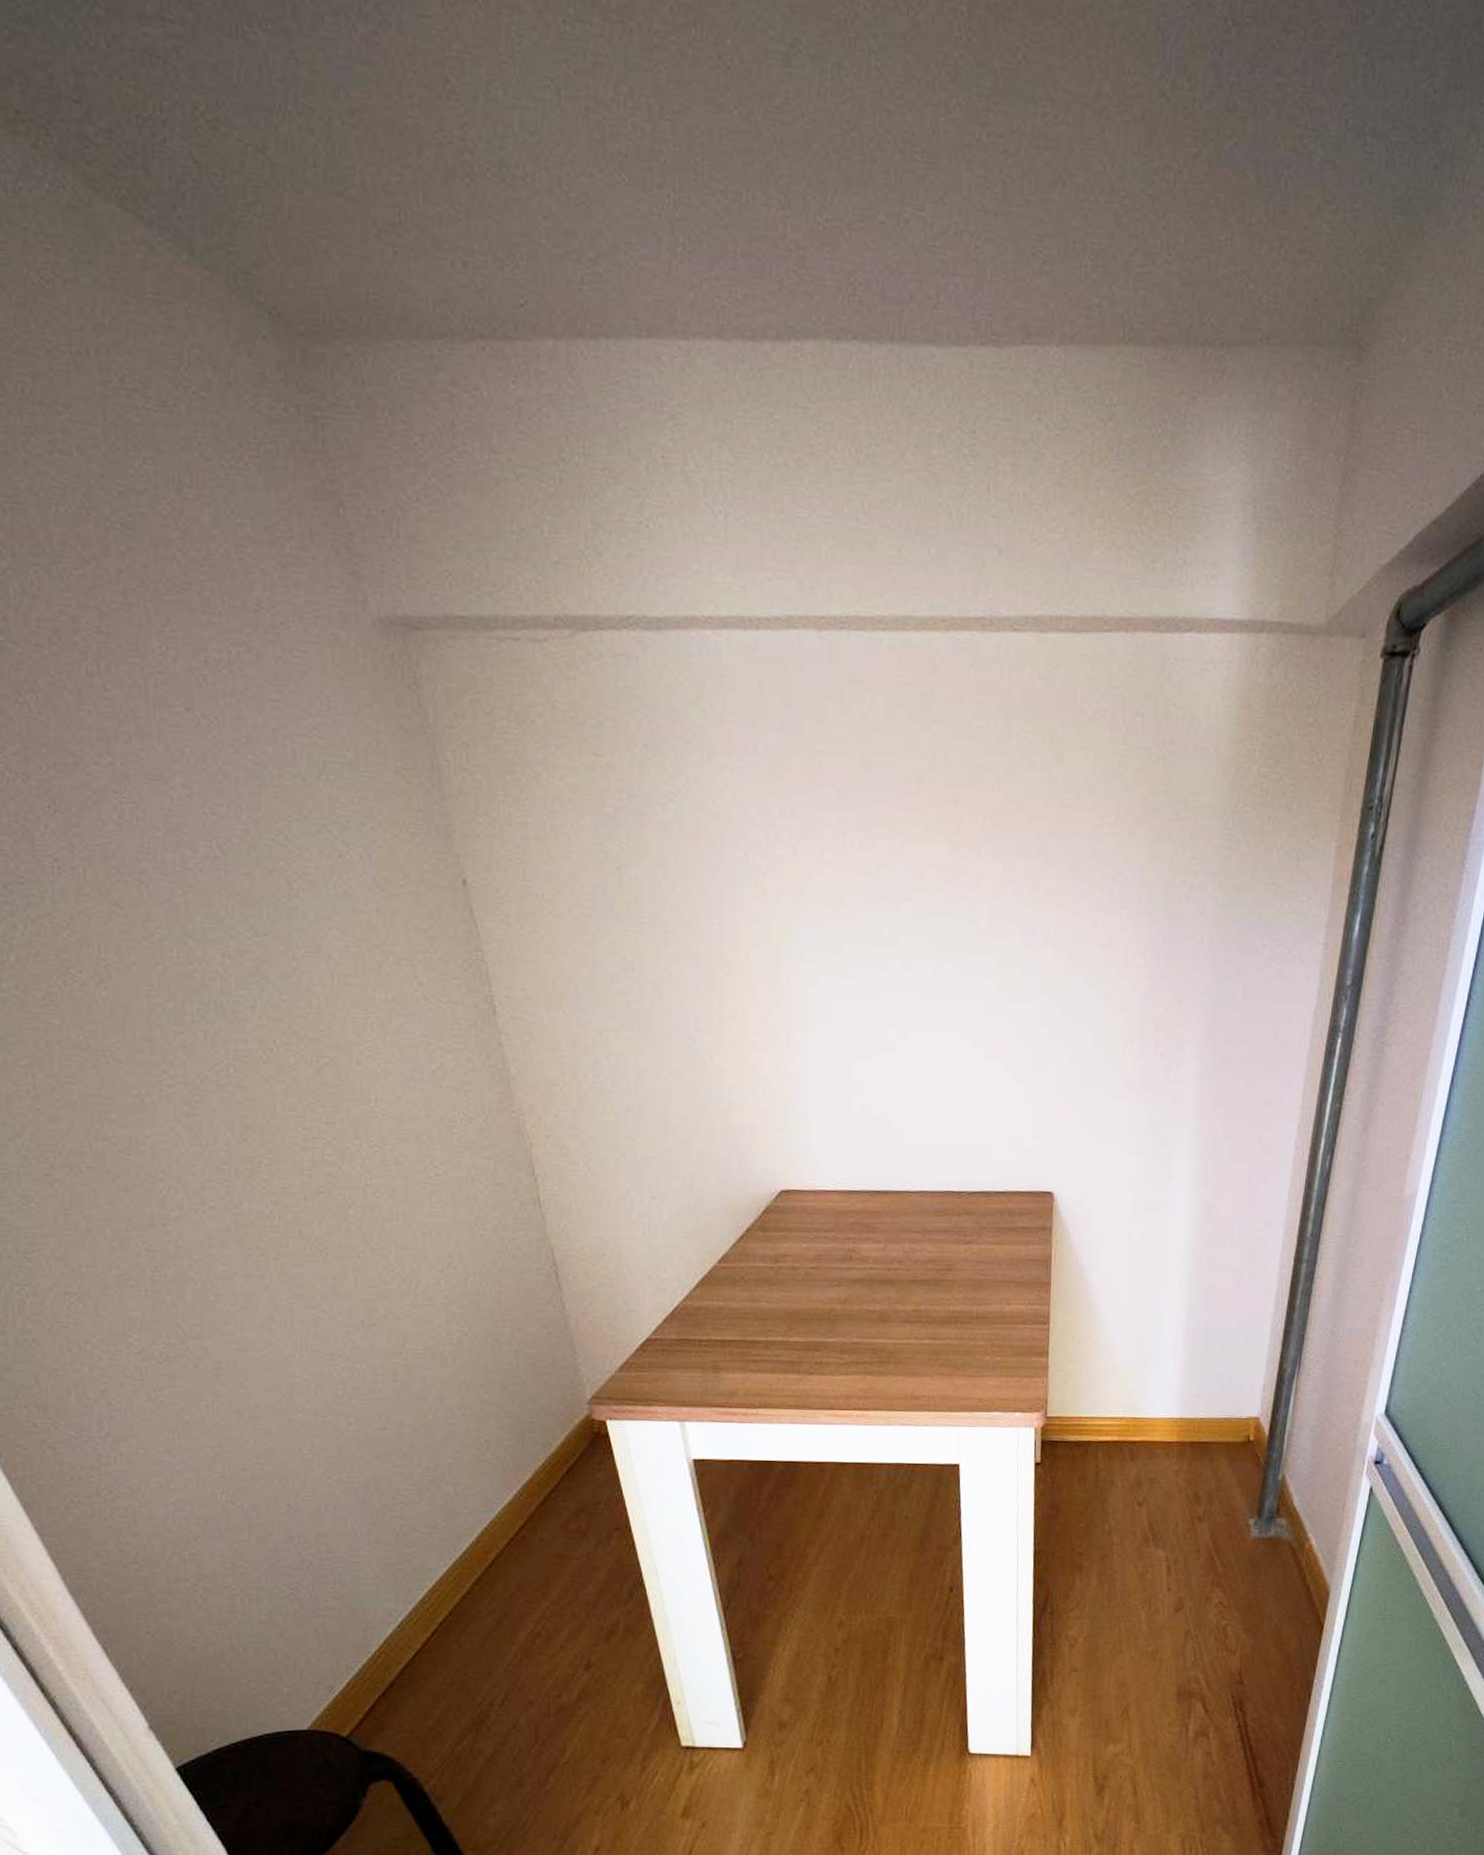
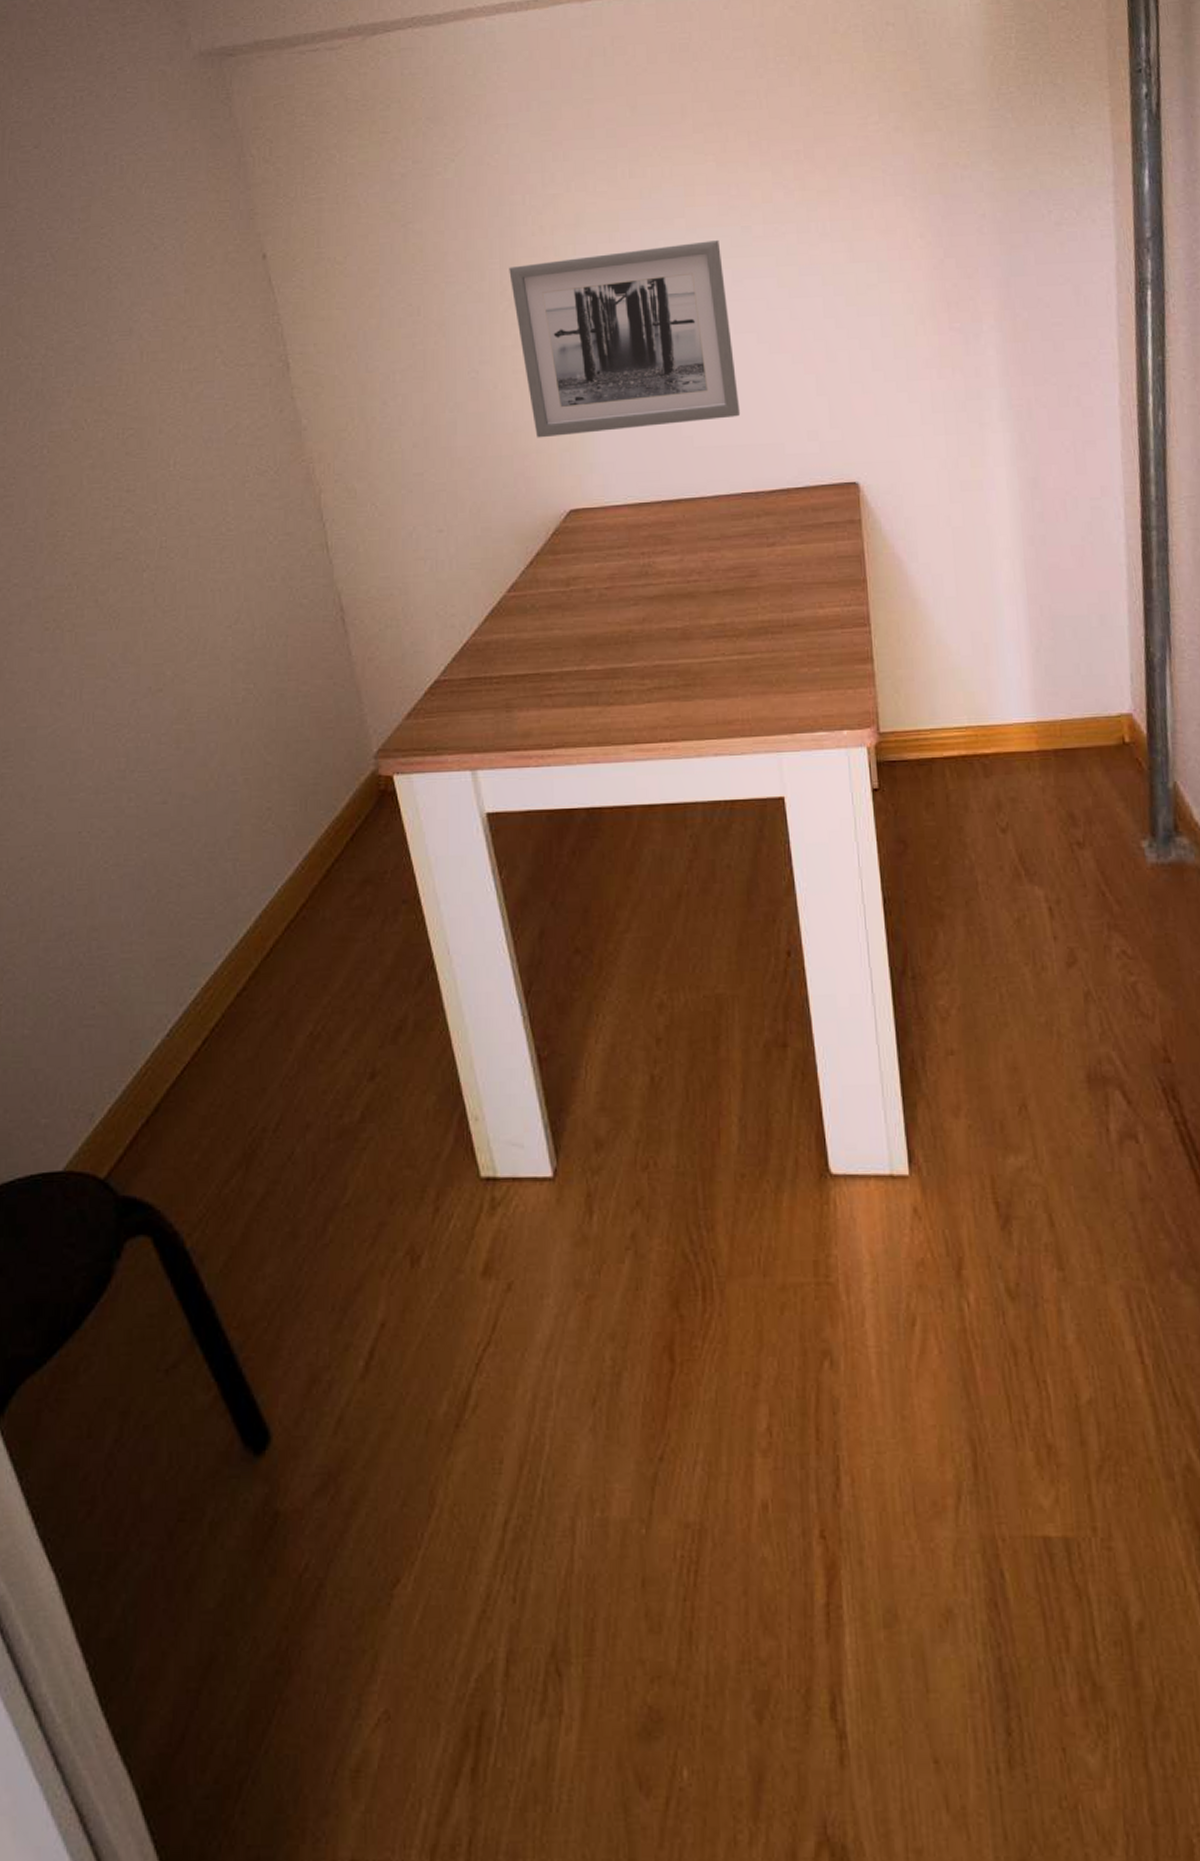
wall art: none [729,930,951,1117] -> present [509,240,741,438]

